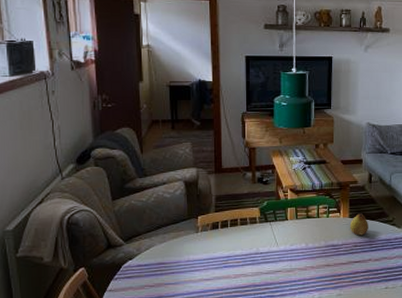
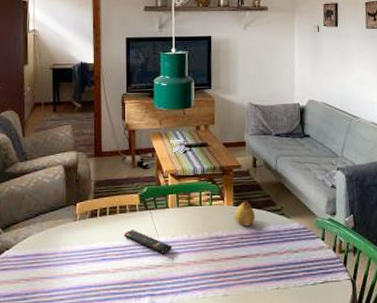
remote control: none [245,240,291,261] -> present [124,230,172,254]

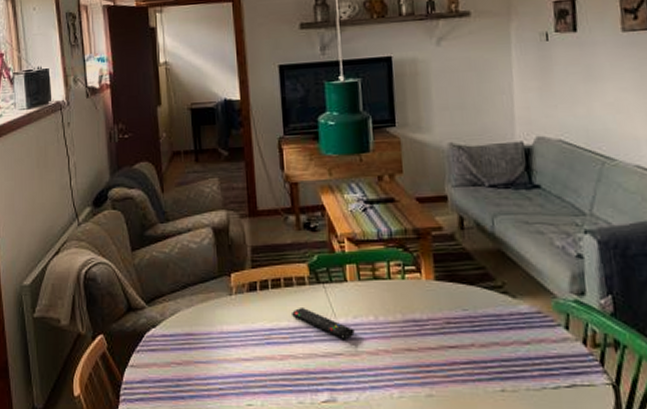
fruit: present [234,201,255,227] -> none [436,274,466,308]

